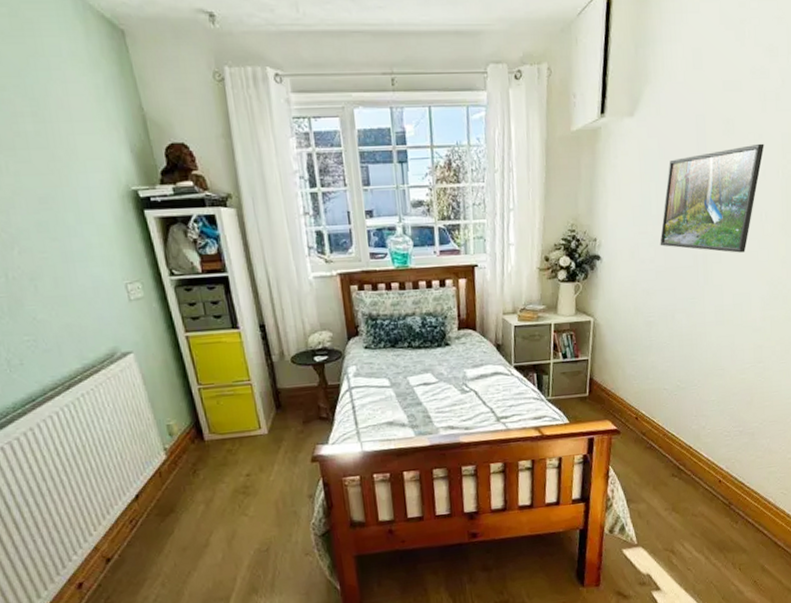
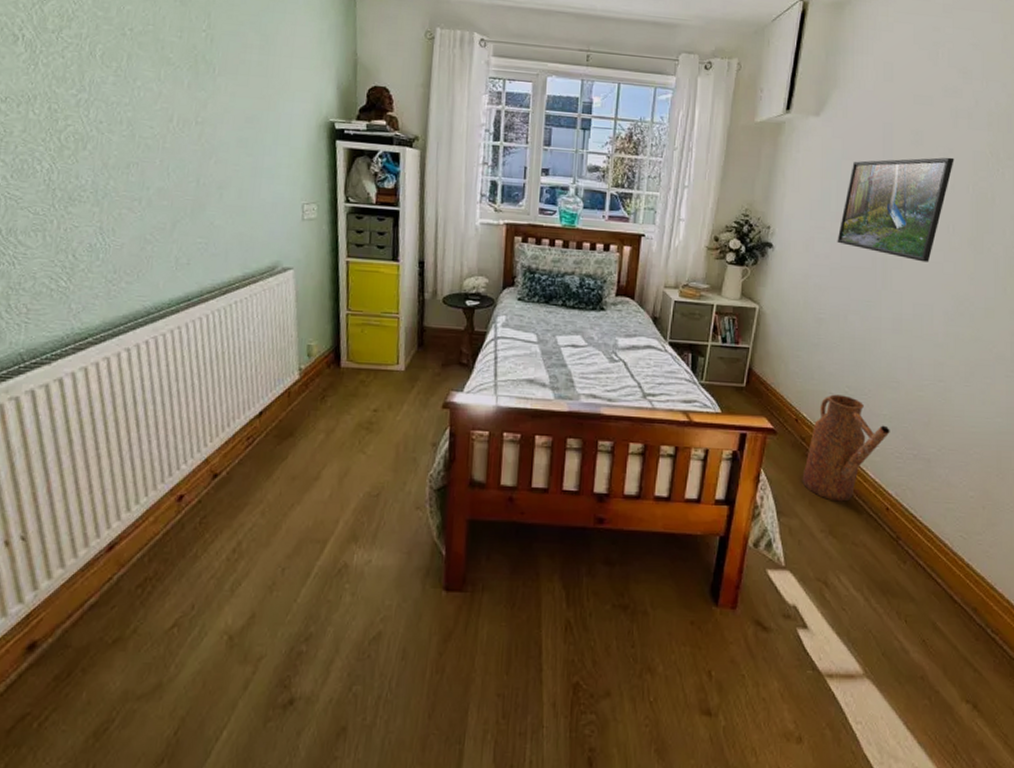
watering can: none [645,389,719,483] -> present [802,394,890,502]

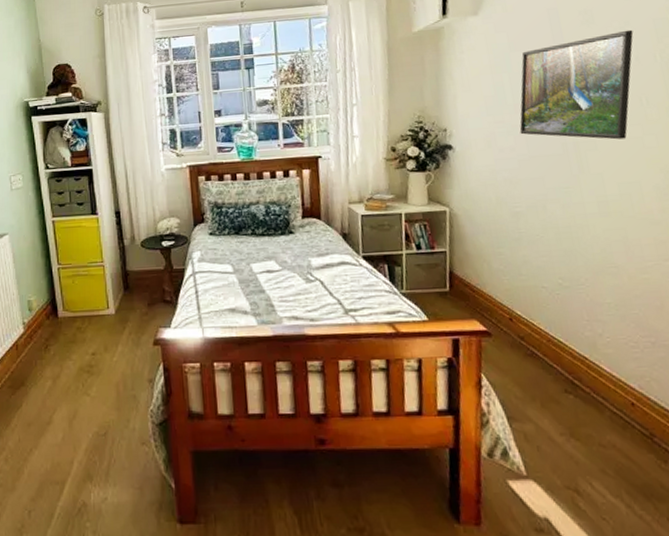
watering can: present [802,394,890,502] -> none [528,287,619,401]

